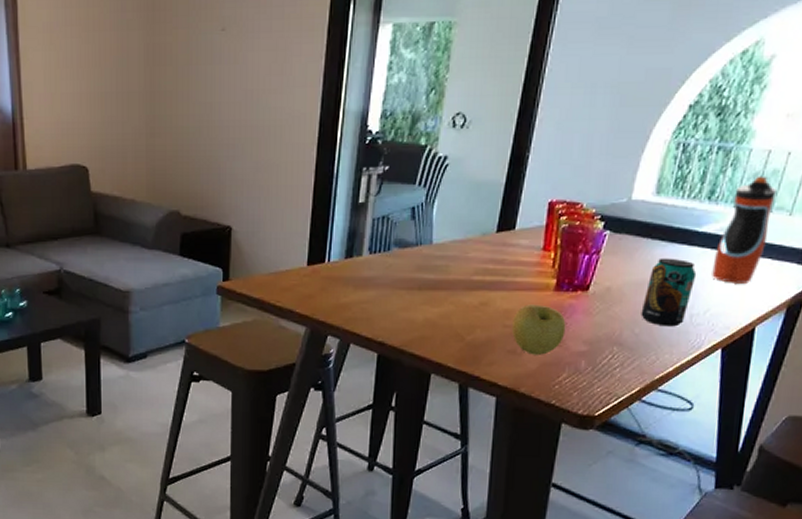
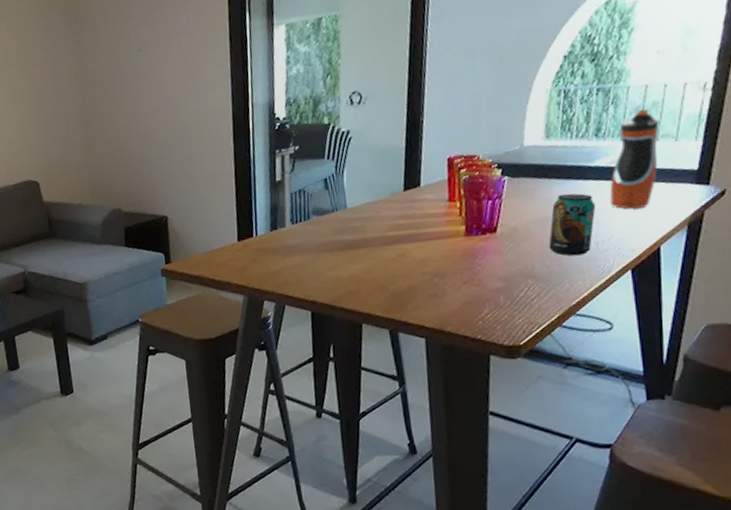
apple: present [511,304,566,355] -> none [429,250,481,296]

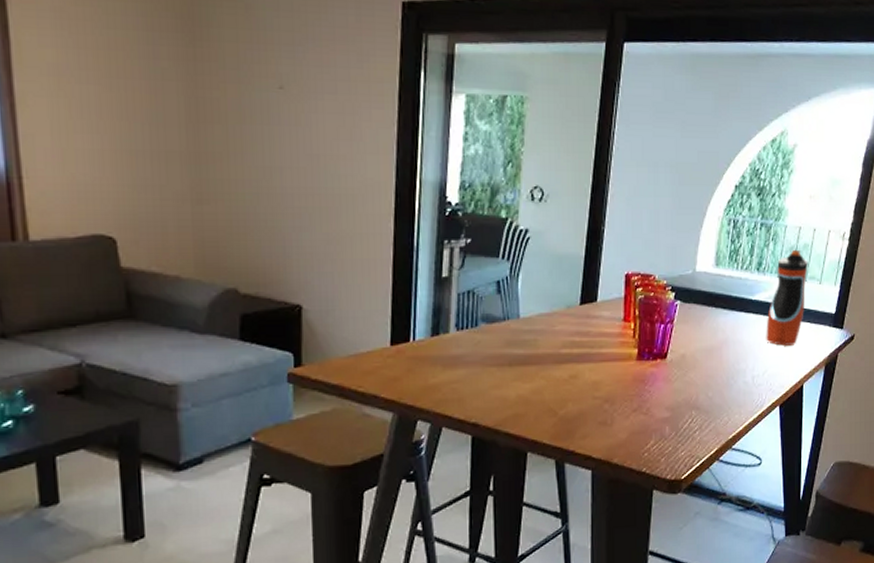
beverage can: present [548,193,596,256] -> none [712,324,754,389]

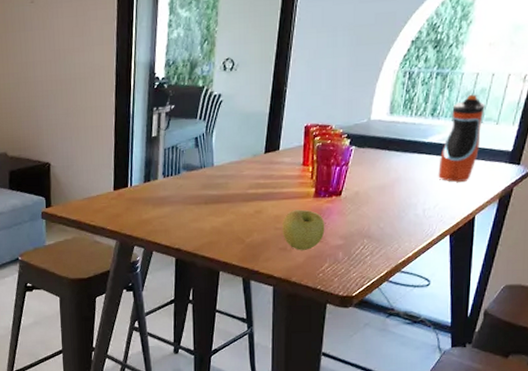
apple: none [600,374,650,425] -> present [281,209,325,250]

